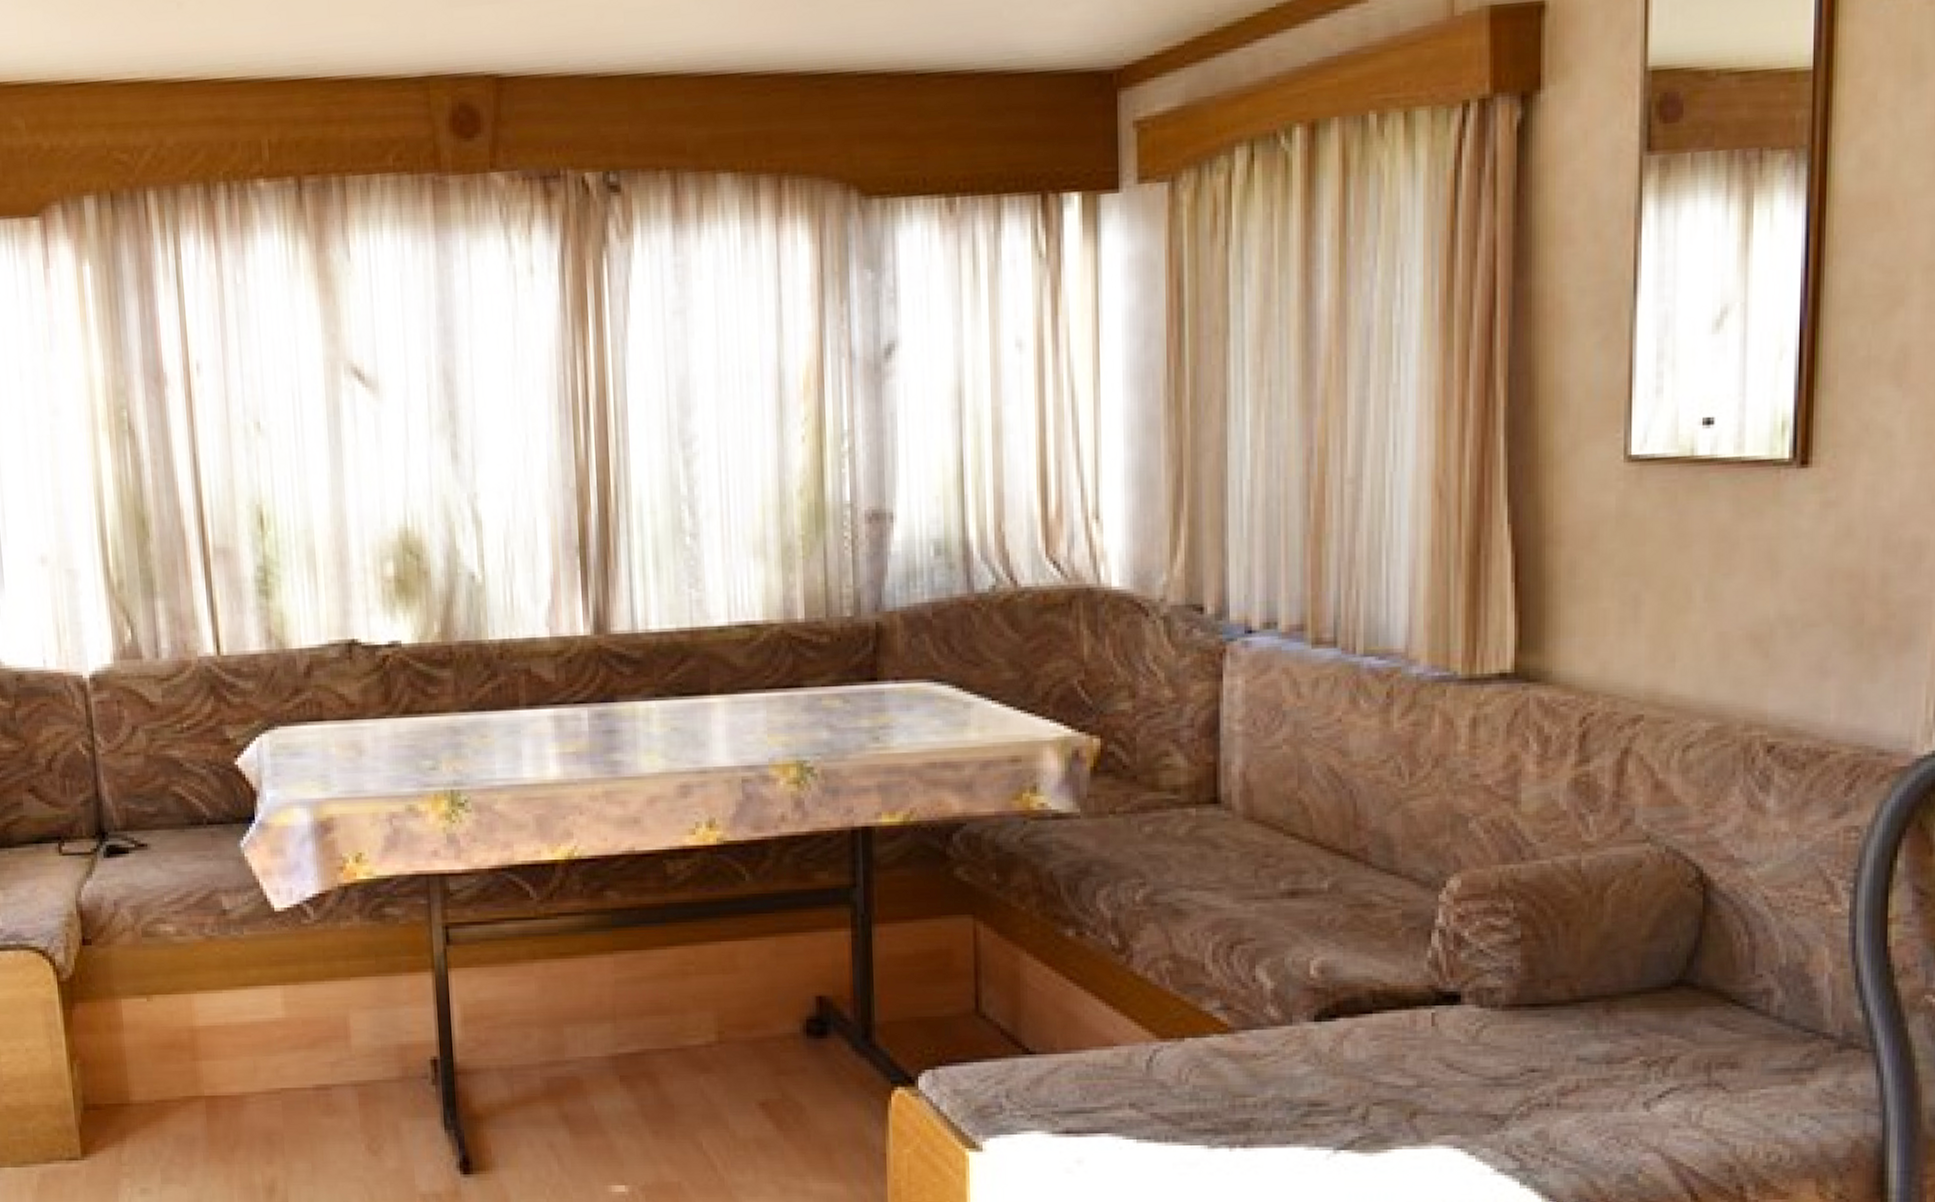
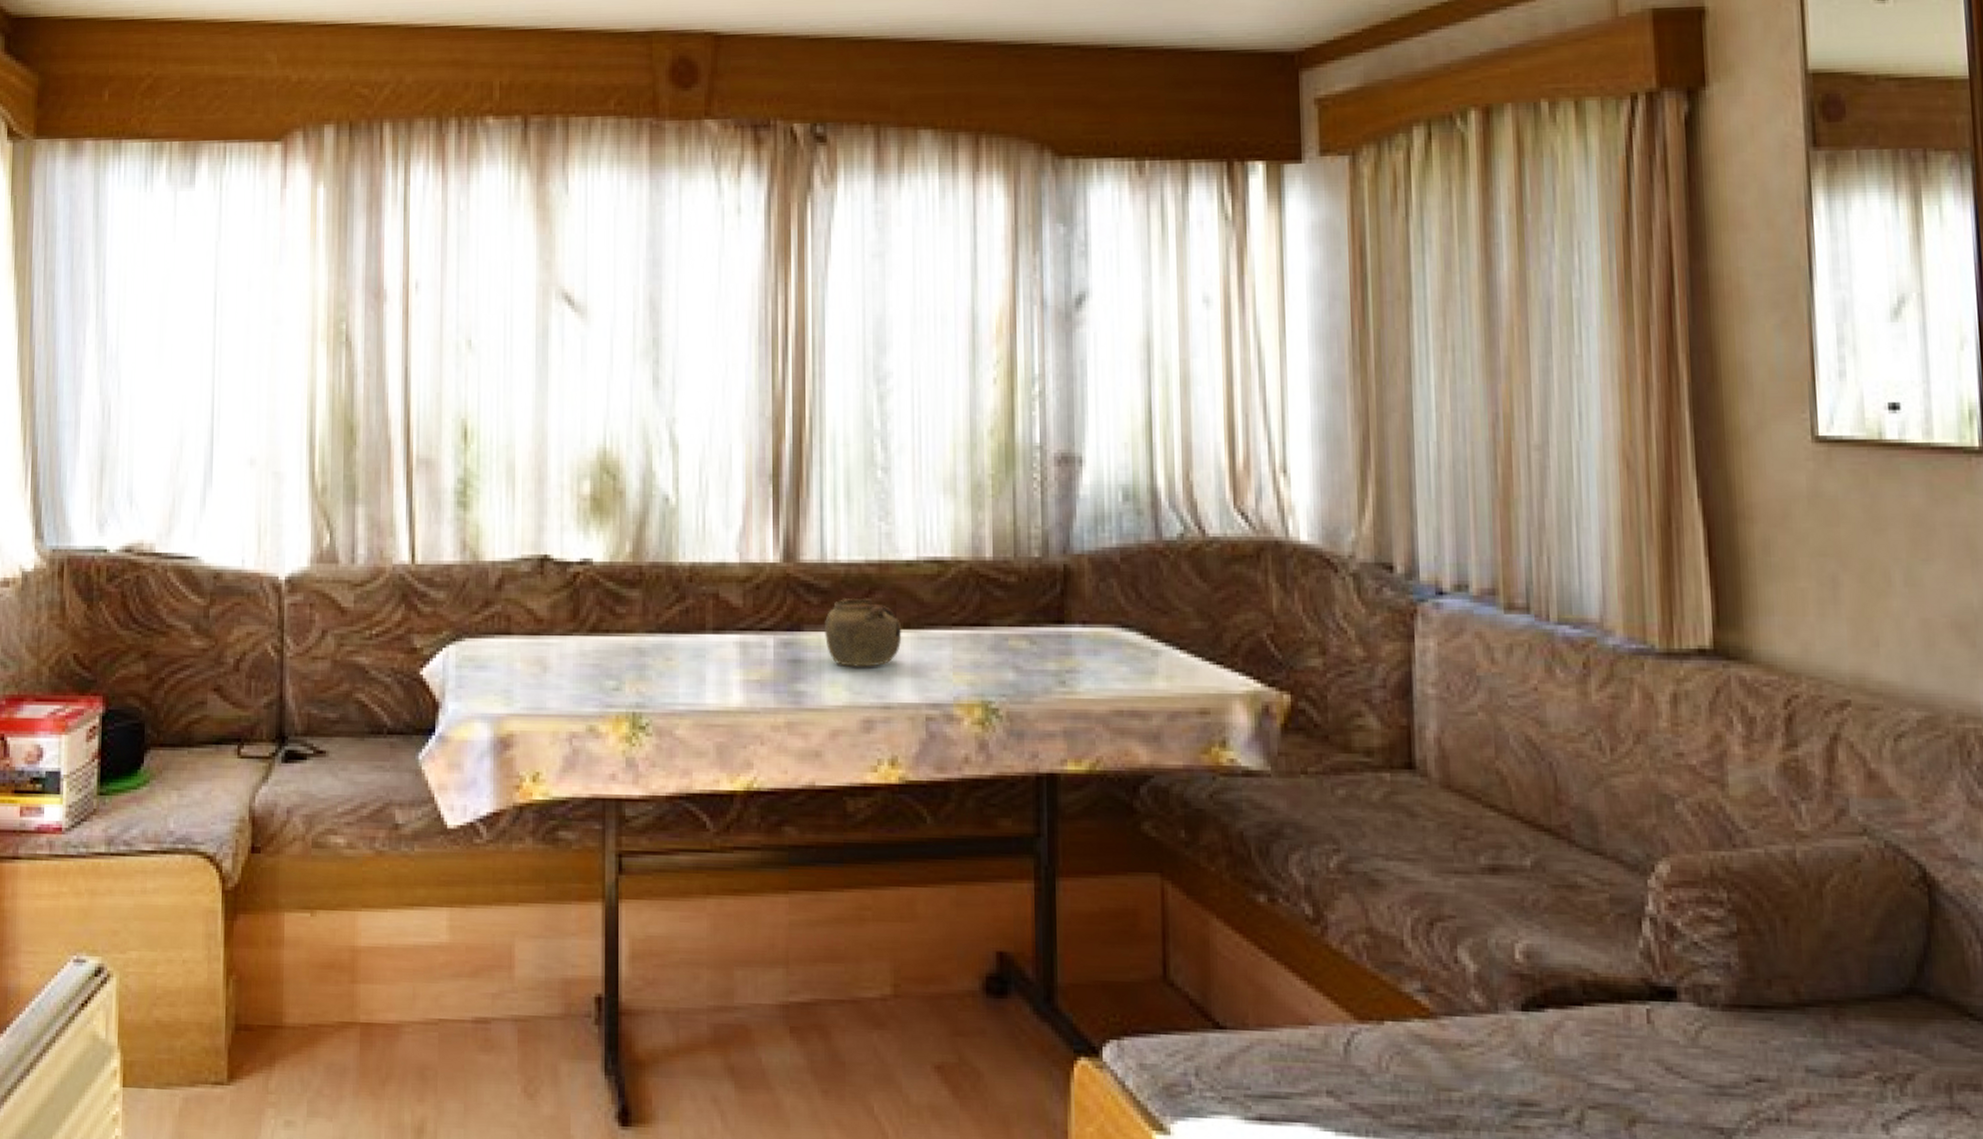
teapot: none [638,665,716,735] -> present [825,597,902,667]

